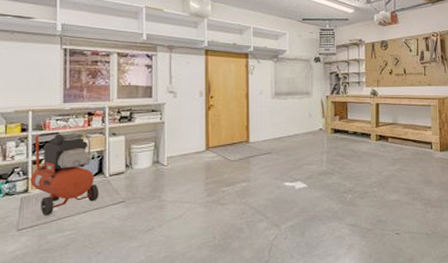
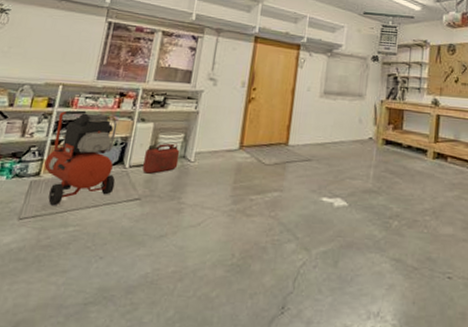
fuel can: none [122,151,153,180] -> present [142,143,180,174]

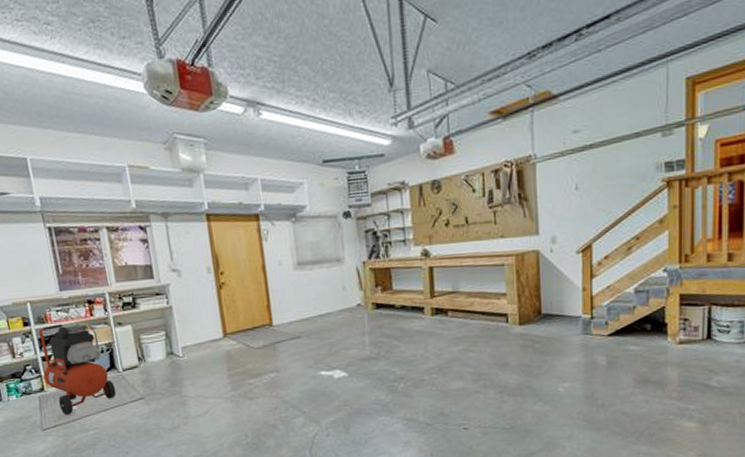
fuel can: present [142,143,180,174] -> none [133,341,169,374]

